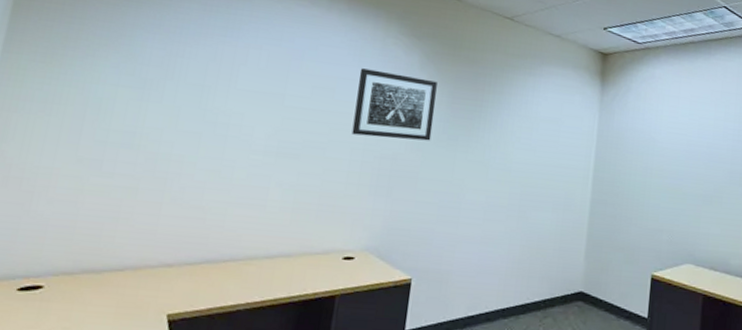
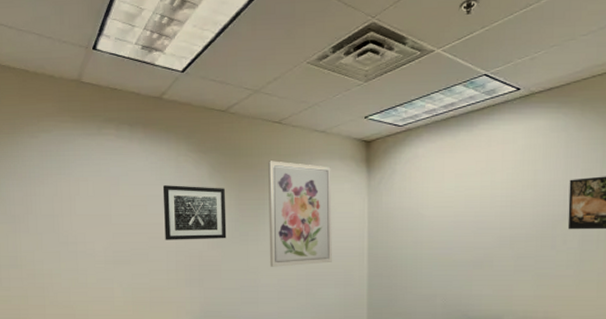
wall art: none [479,58,563,183] -> present [268,160,332,267]

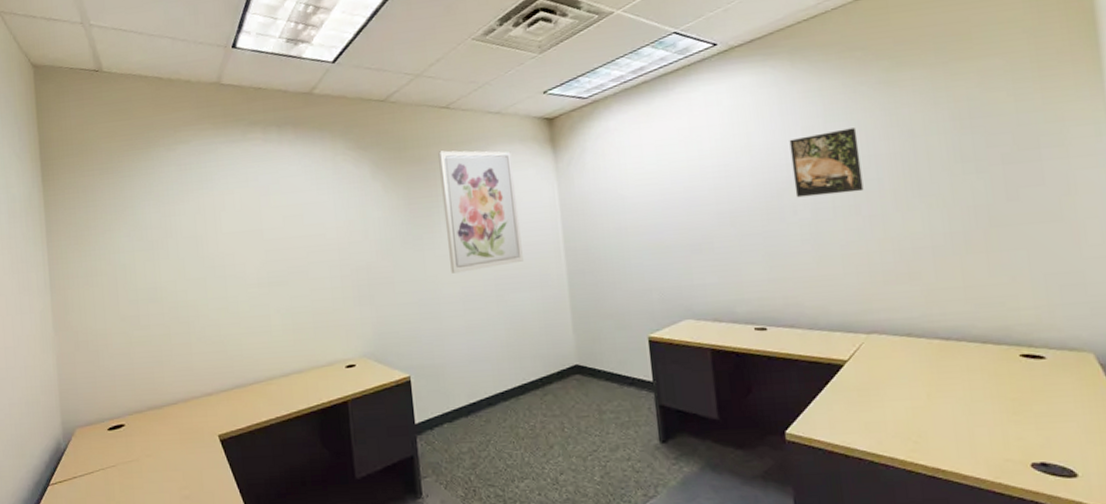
wall art: present [162,185,227,240] -> none [319,187,398,253]

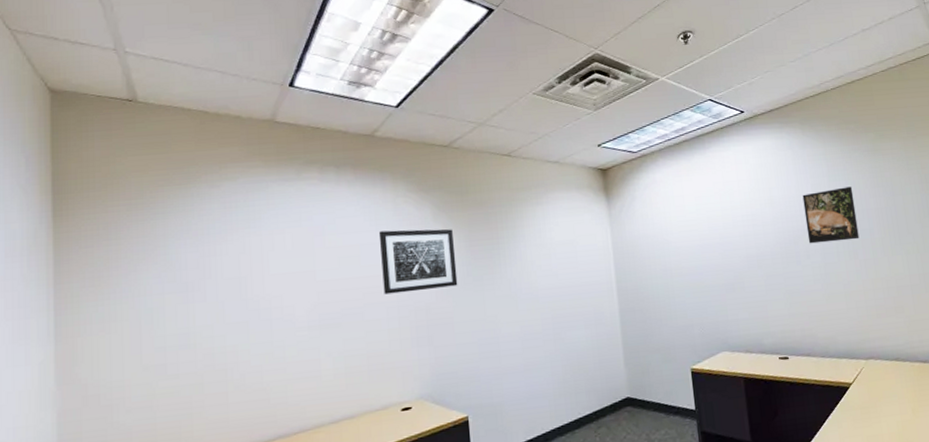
wall art: none [319,187,398,253] -> present [378,229,458,295]
wall art: present [438,150,523,274] -> none [499,195,579,313]

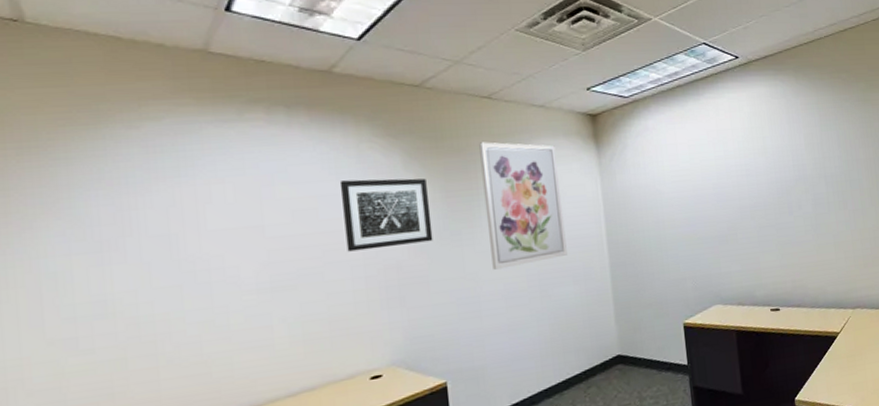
wall art: none [499,195,579,313] -> present [479,142,567,270]
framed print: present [802,186,860,244] -> none [795,136,849,194]

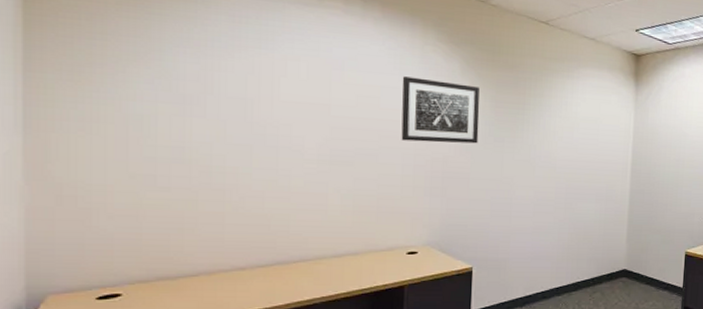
wall art: present [479,142,567,270] -> none [527,62,599,178]

